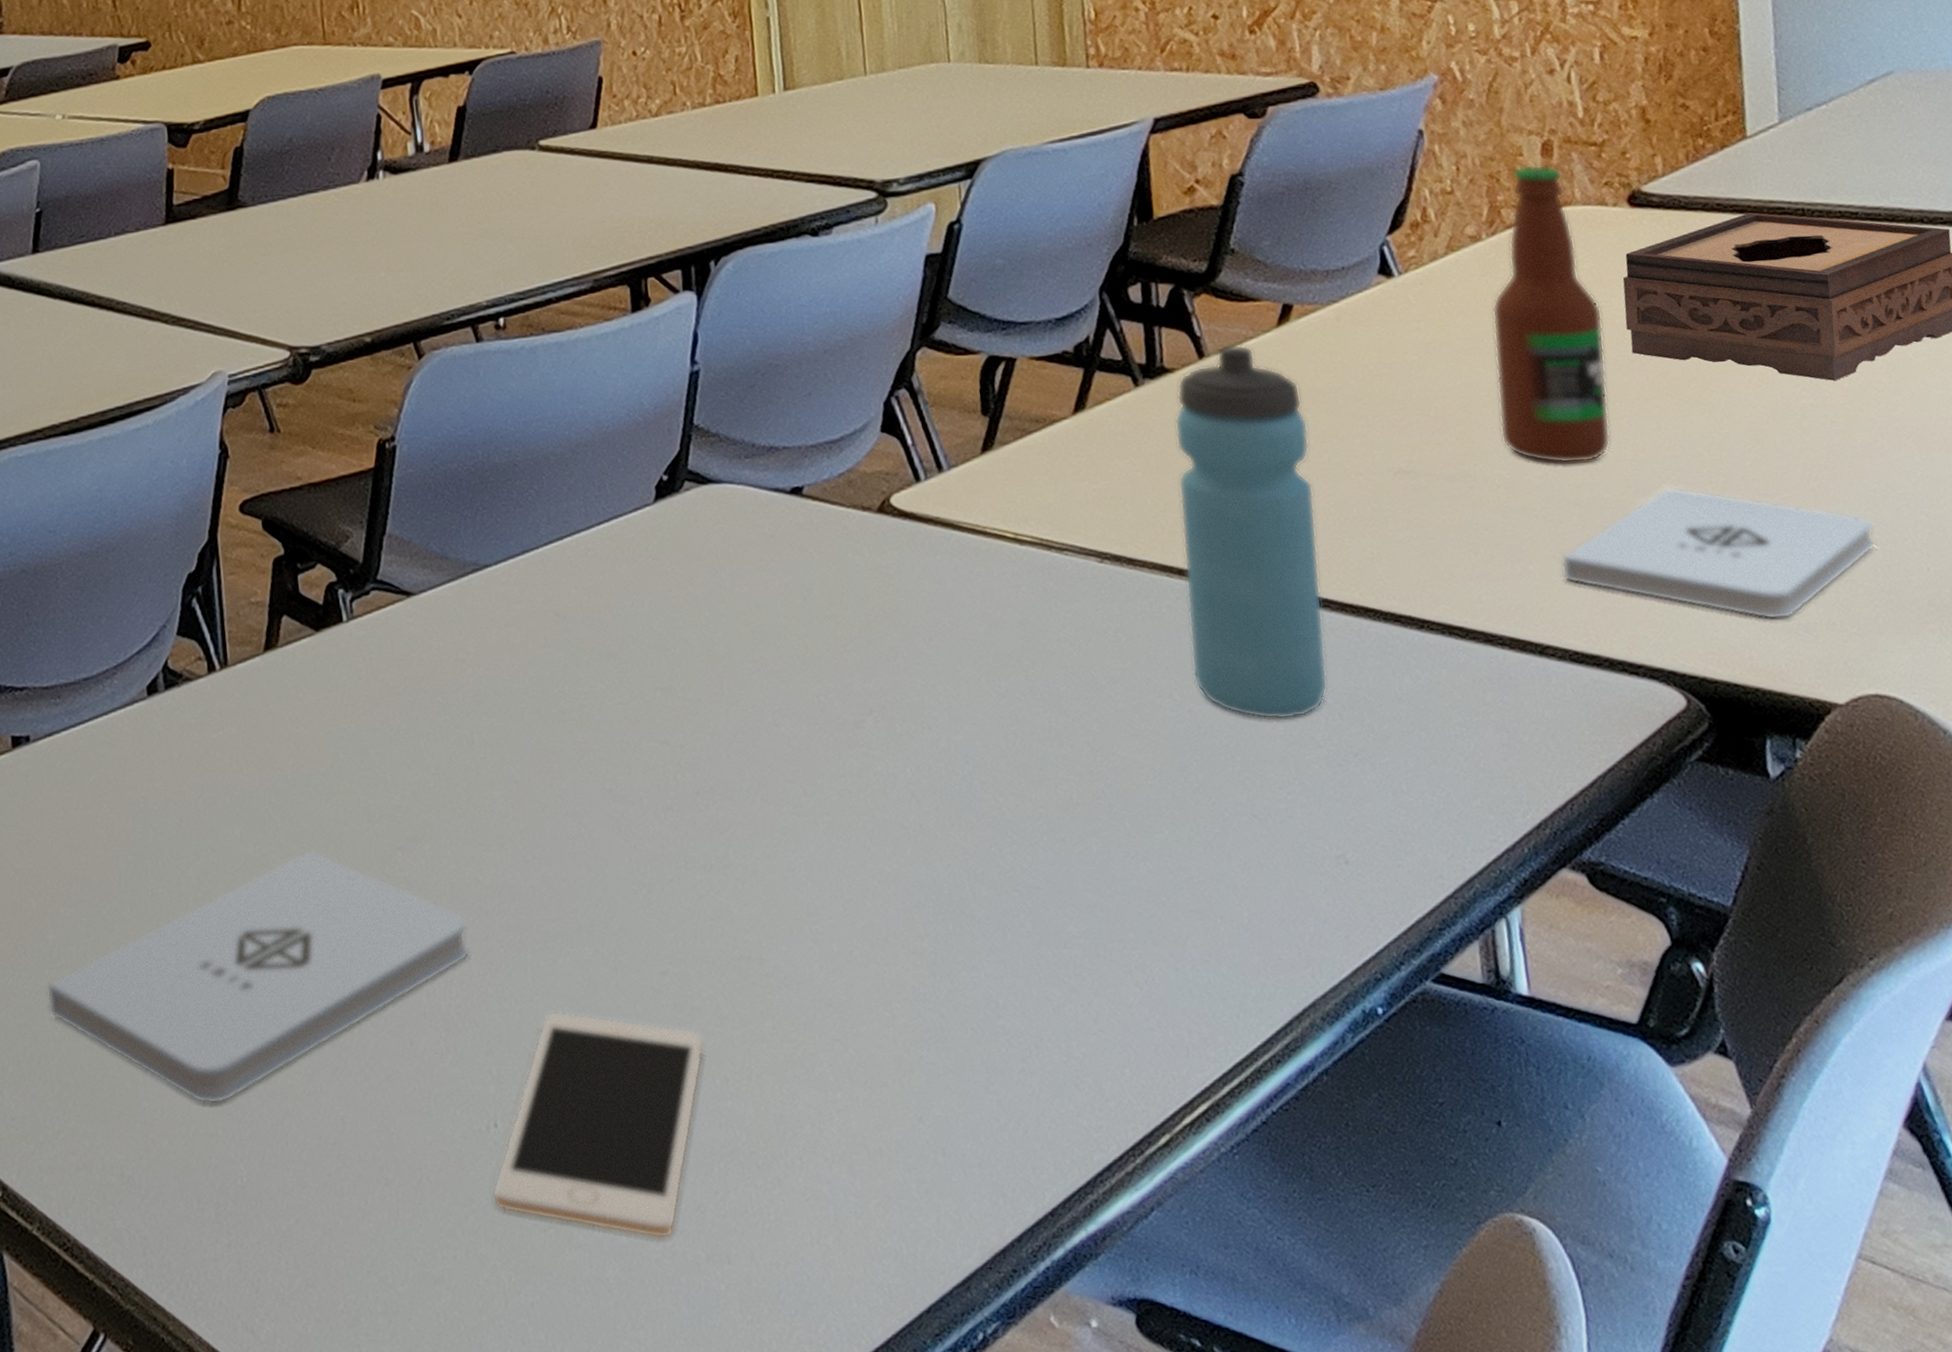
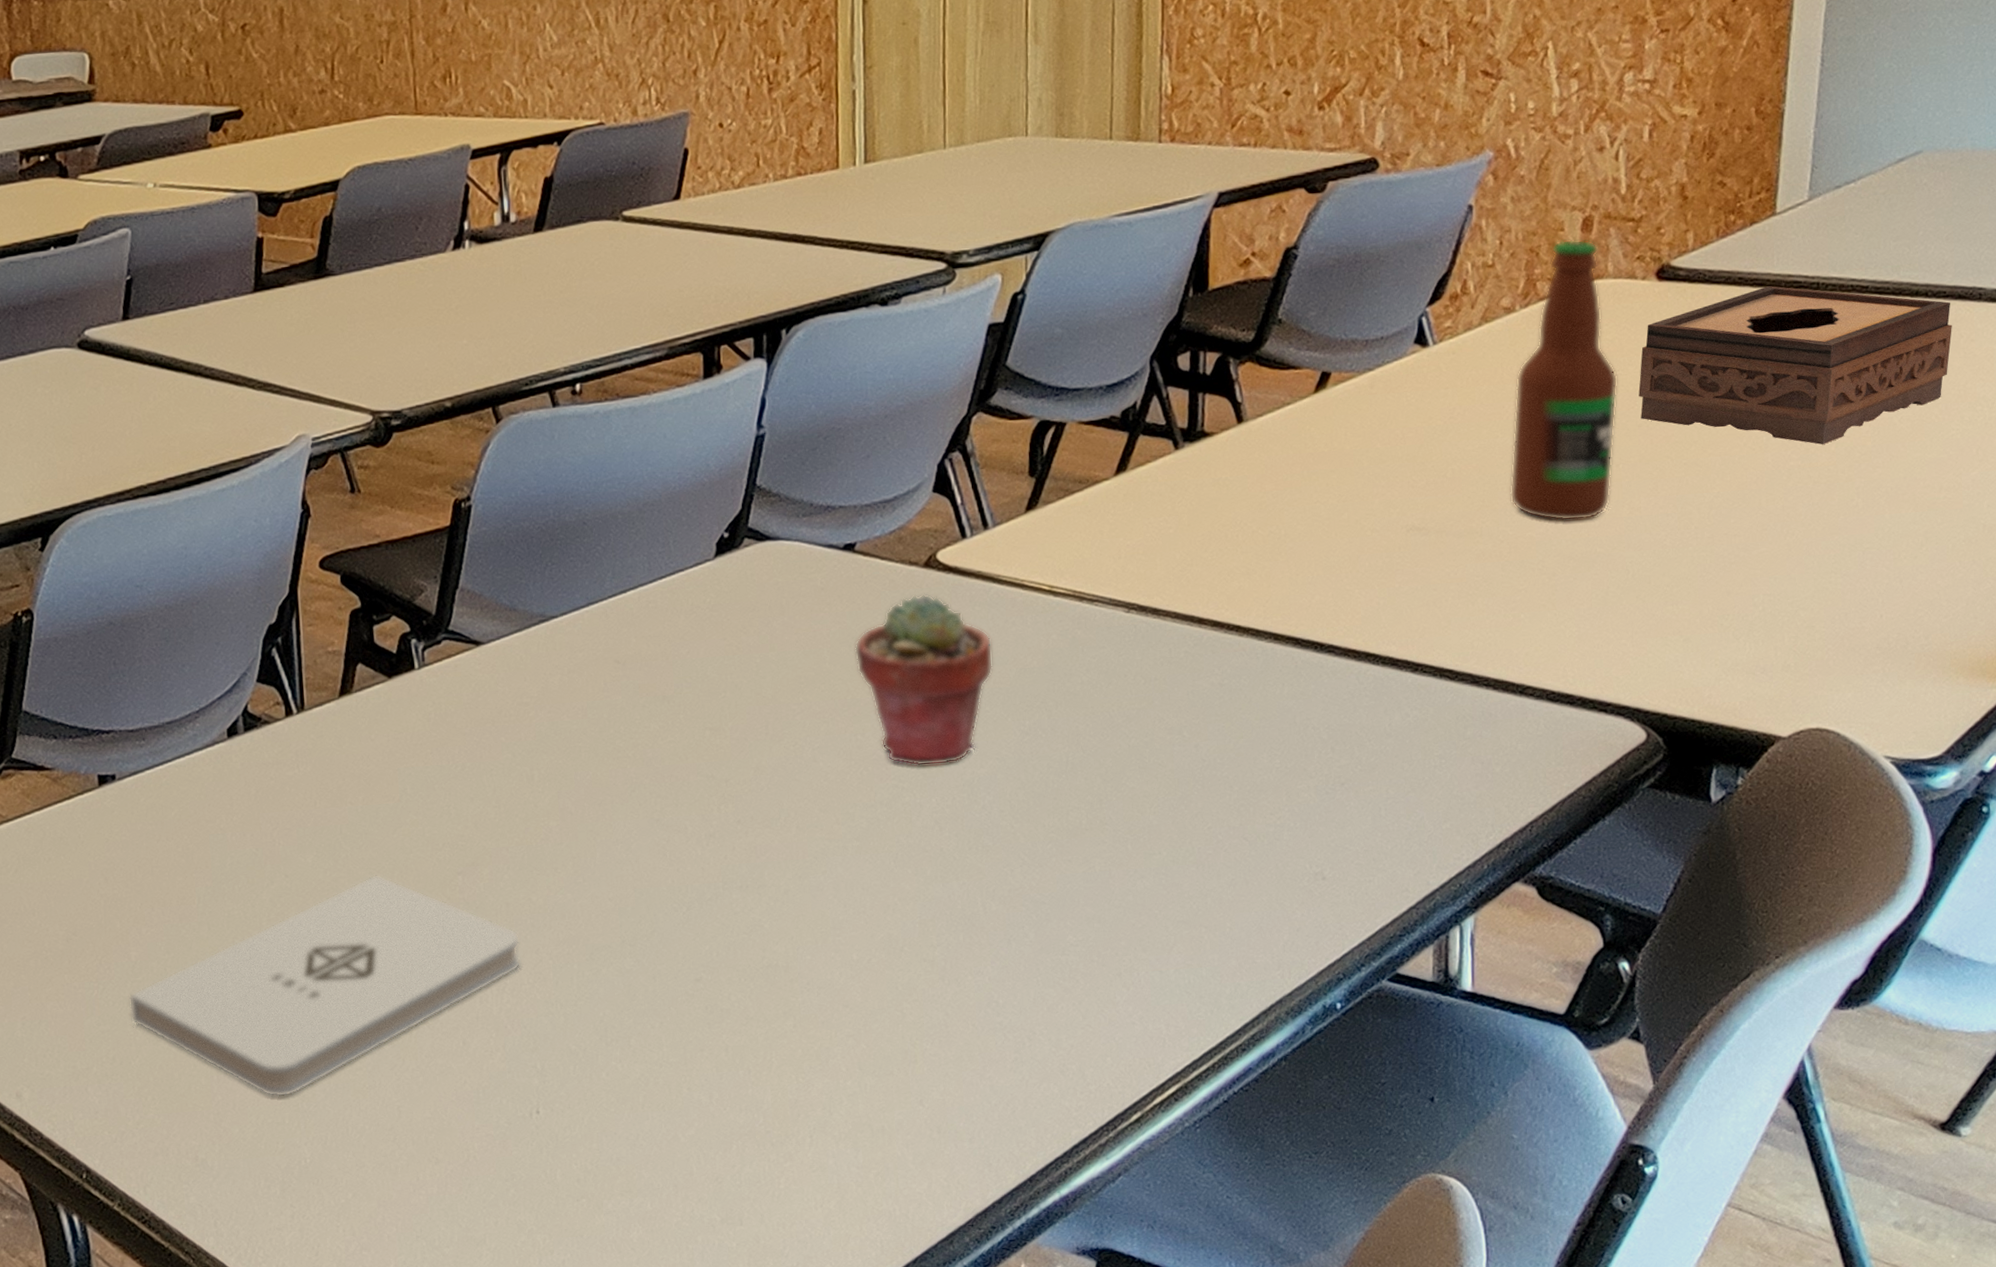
cell phone: present [492,1011,705,1239] -> none [532,1013,731,1206]
potted succulent: none [809,541,961,732] -> present [854,593,993,767]
water bottle: present [1174,344,1328,720] -> none [1202,409,1333,754]
notepad: present [1561,486,1876,620] -> none [1550,541,1839,662]

